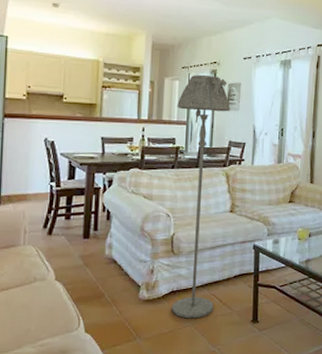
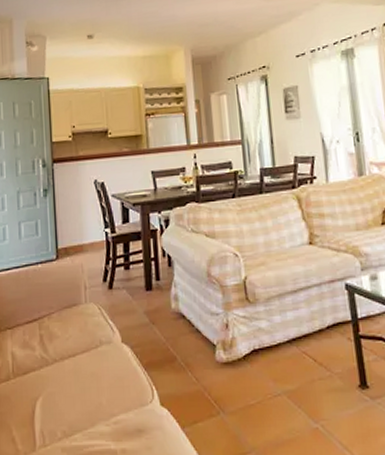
floor lamp: present [172,74,231,319] -> none [228,82,308,385]

